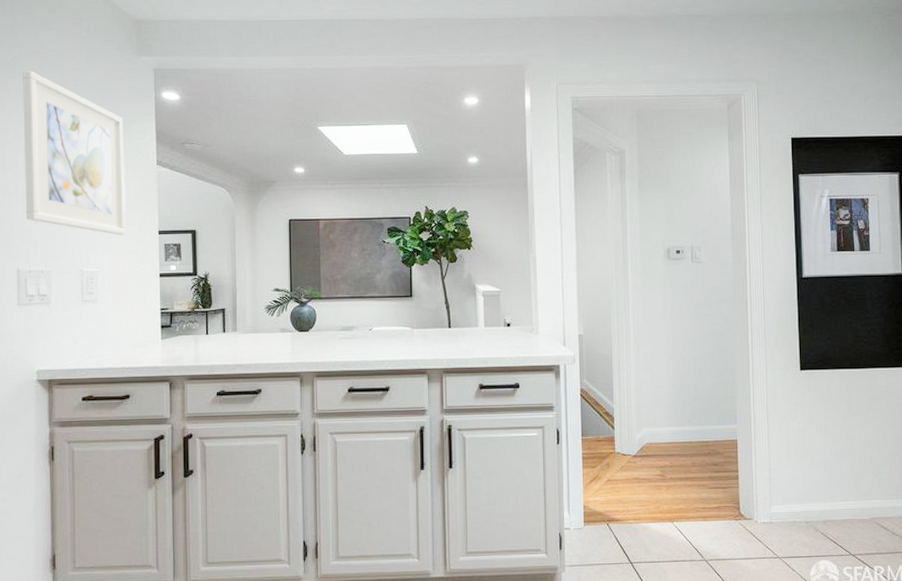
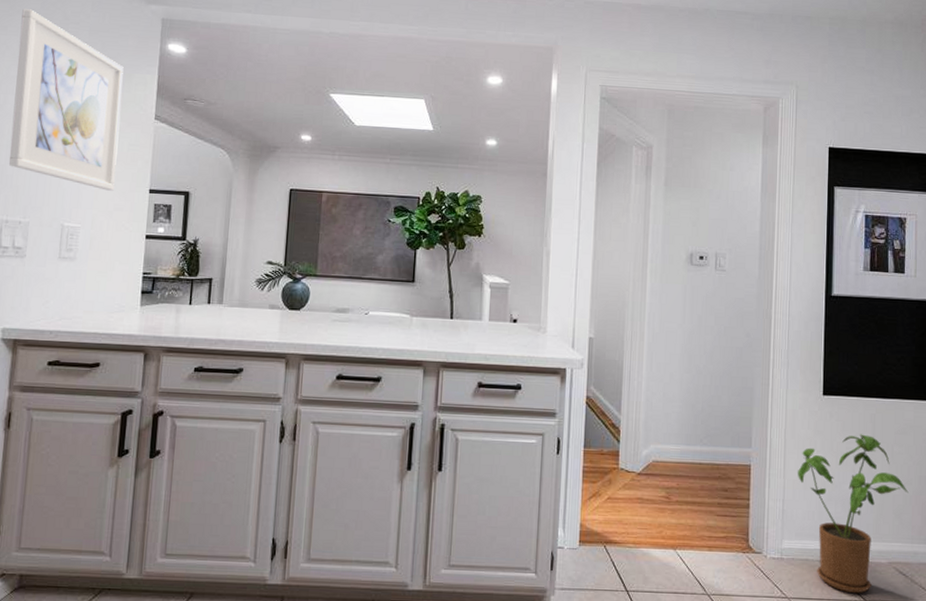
house plant: none [781,403,885,549] -> present [798,434,909,594]

